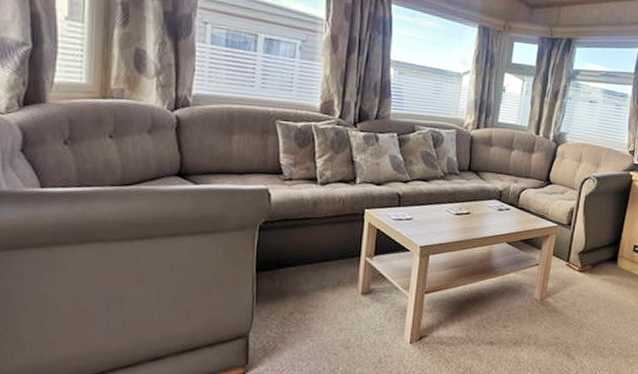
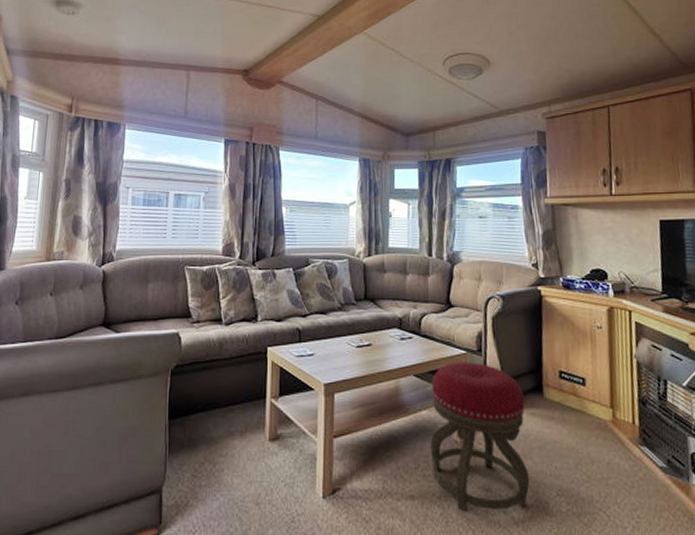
stool: none [512,233,601,354] -> present [430,362,530,511]

